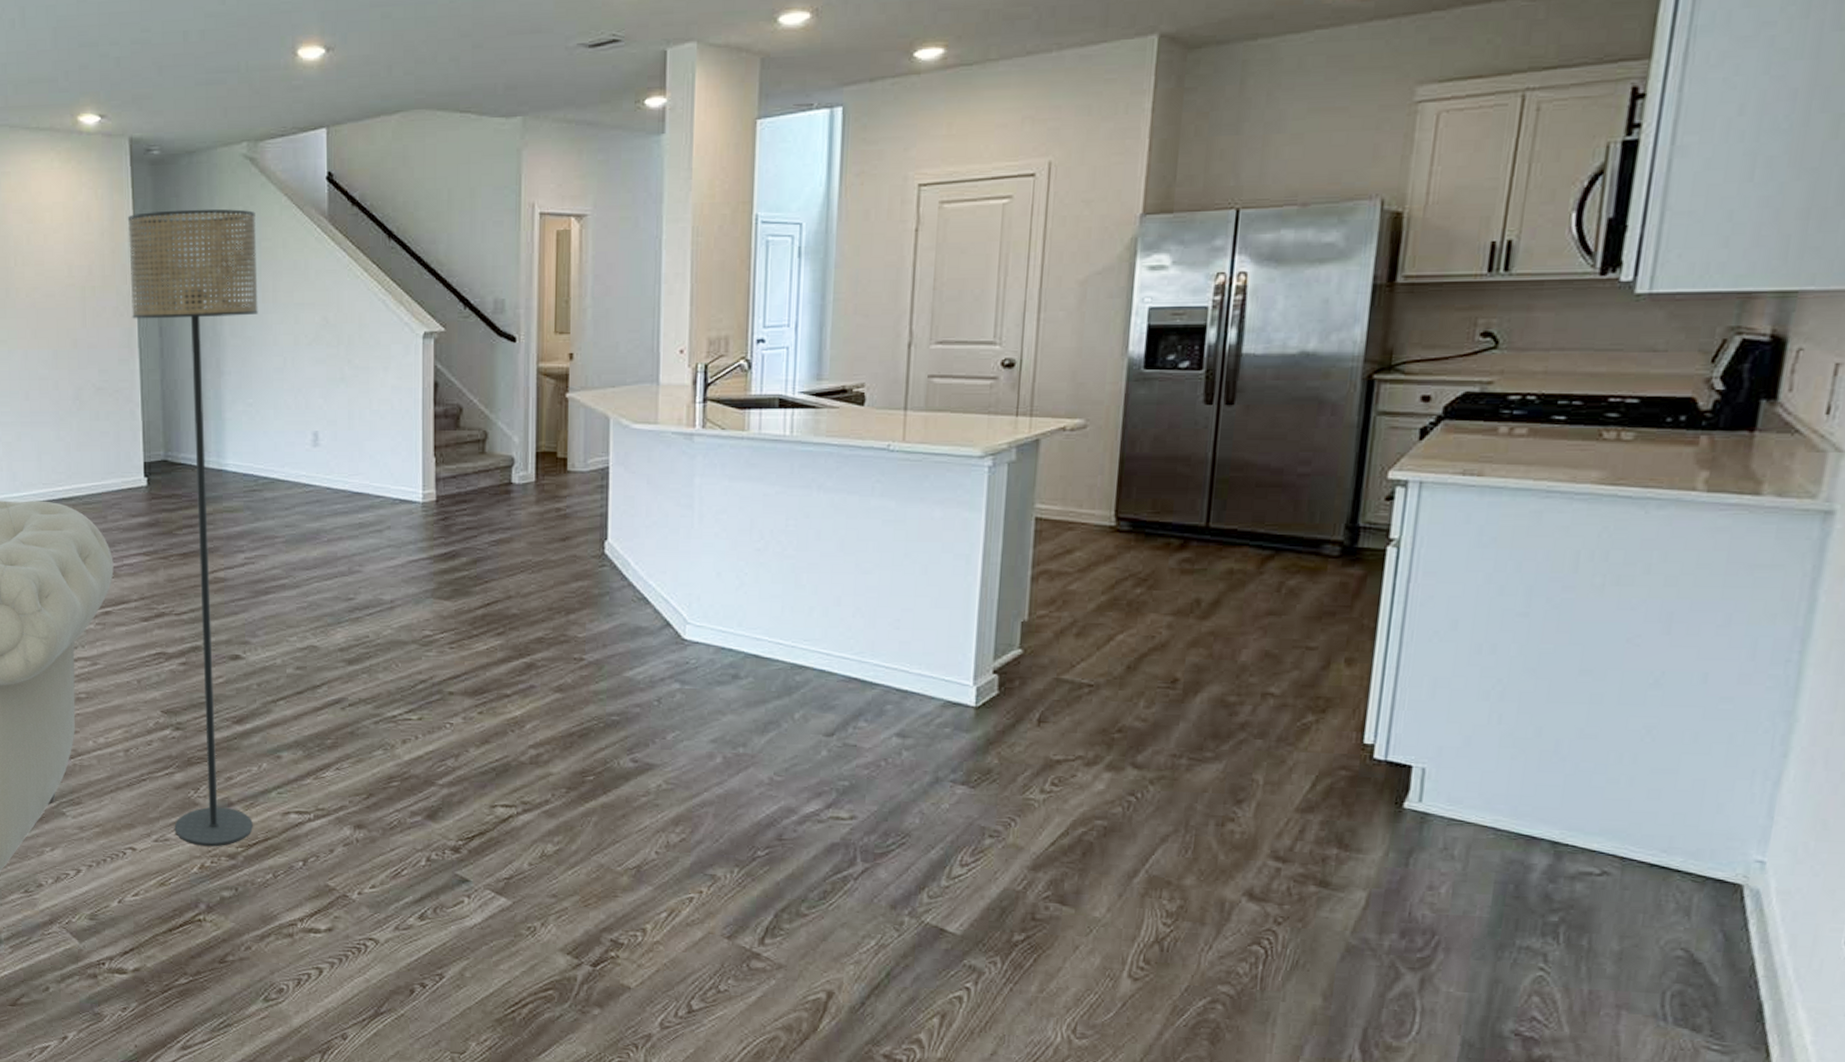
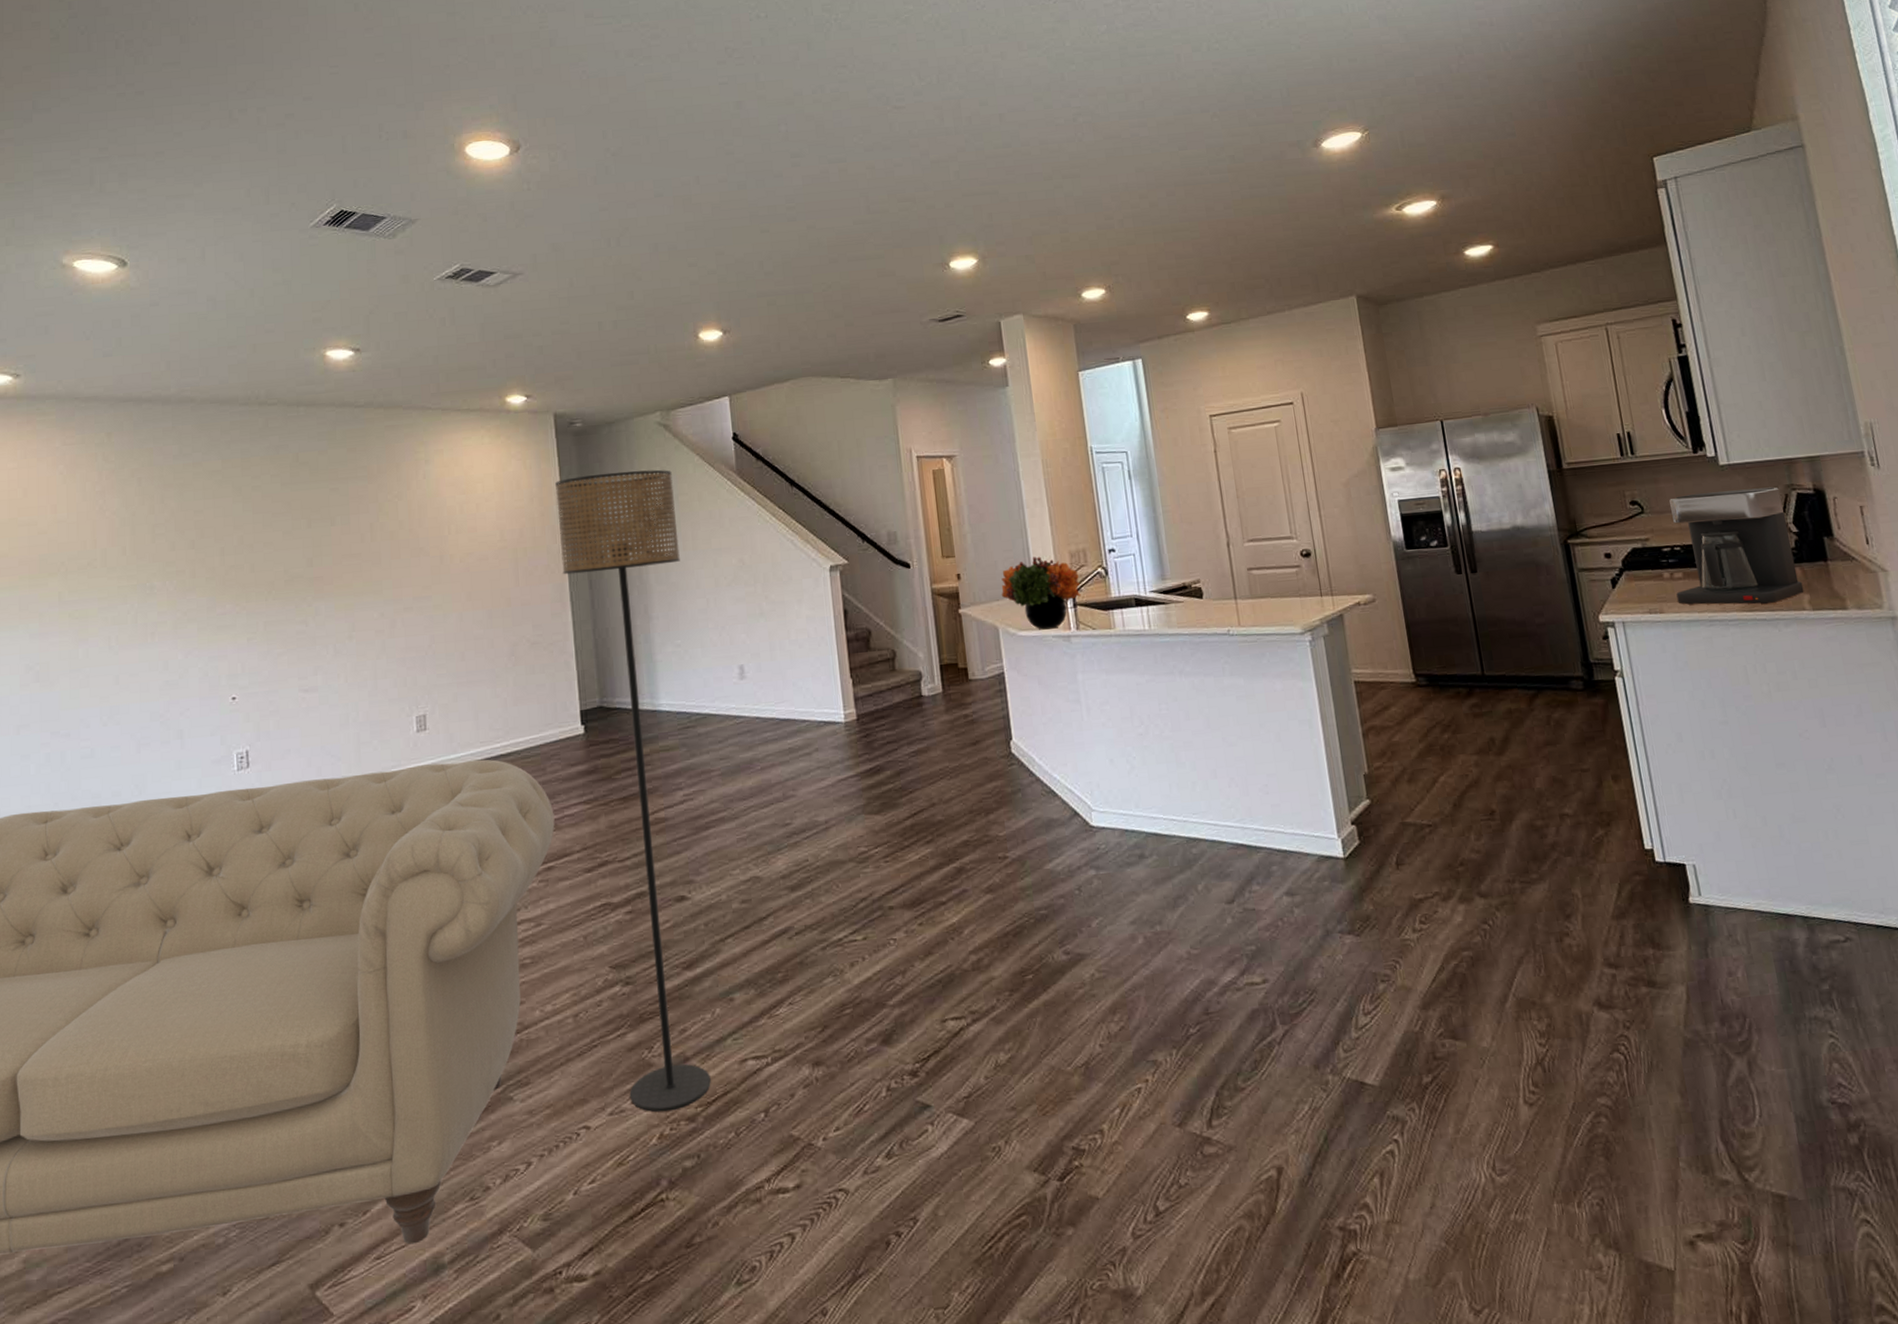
flower arrangement: none [618,341,716,424] -> present [1001,556,1081,630]
coffee maker: none [1508,327,1716,479] -> present [1669,487,1804,605]

